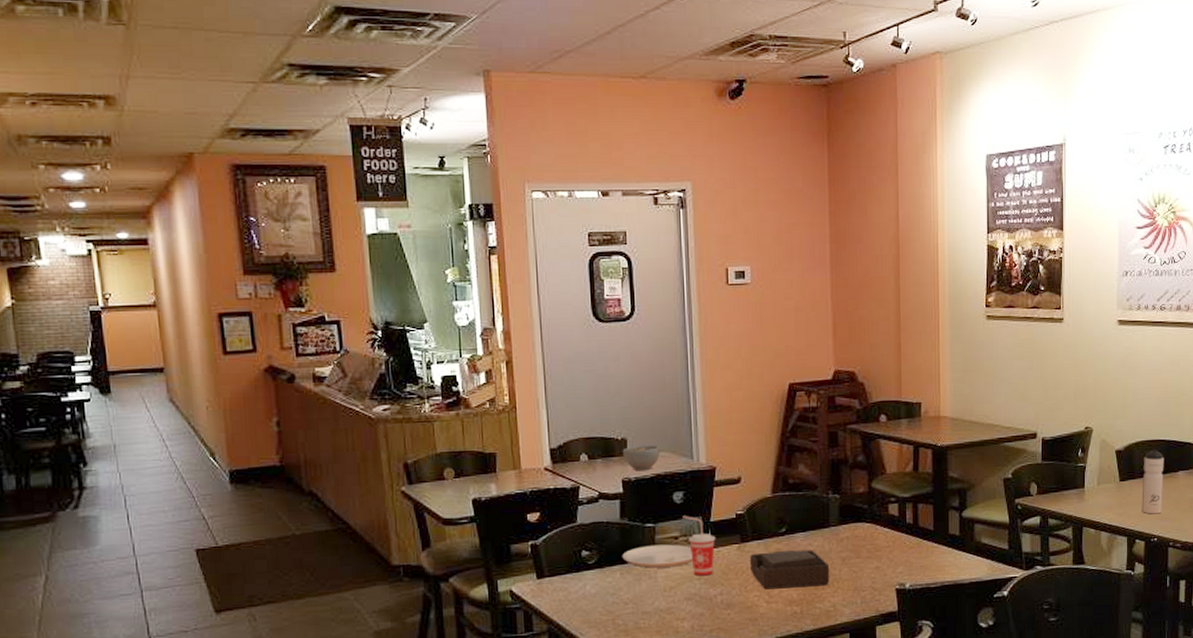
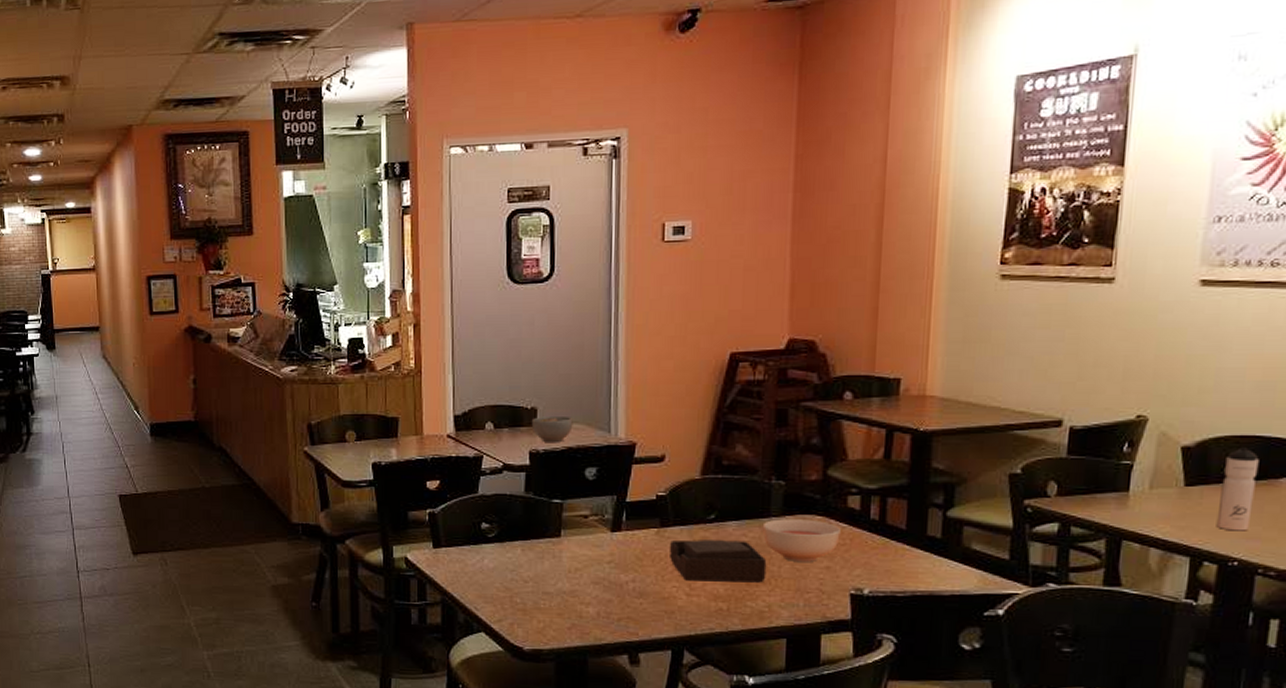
plate: present [622,544,694,568] -> none [525,522,604,548]
beverage cup: present [683,516,716,576] -> none [595,494,631,560]
bowl: none [824,526,885,565] -> present [762,519,841,562]

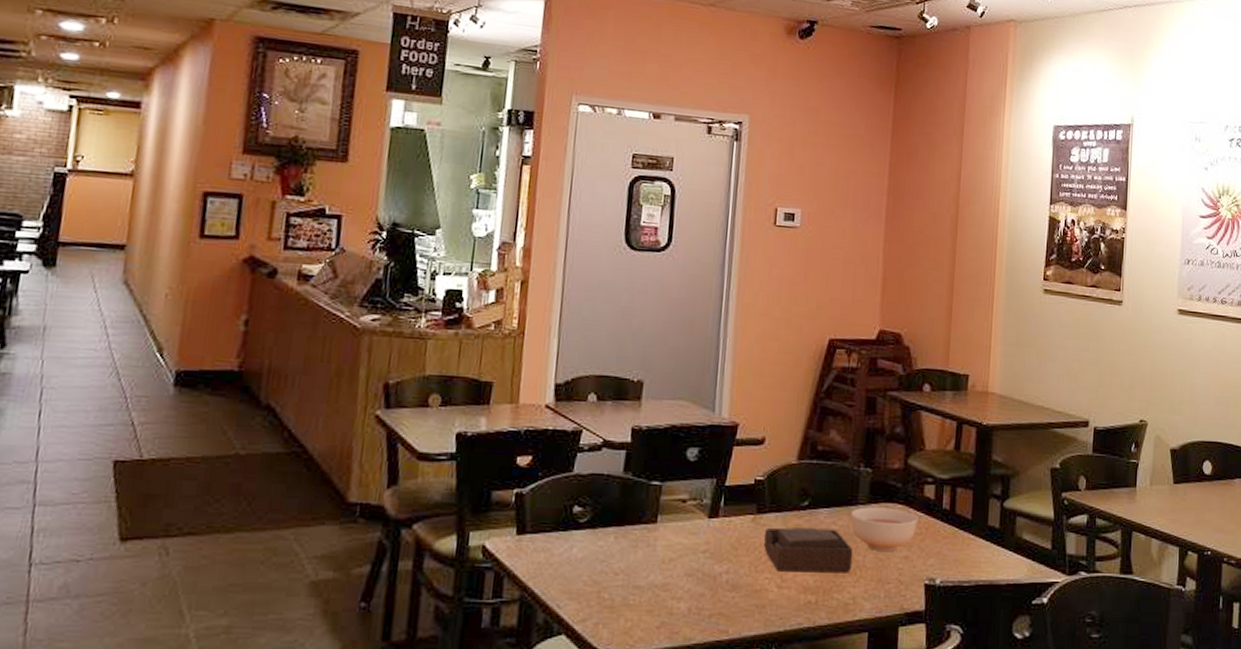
soup bowl: present [531,417,573,442] -> none [636,391,679,419]
water bottle: present [1216,447,1259,531] -> none [1195,451,1221,524]

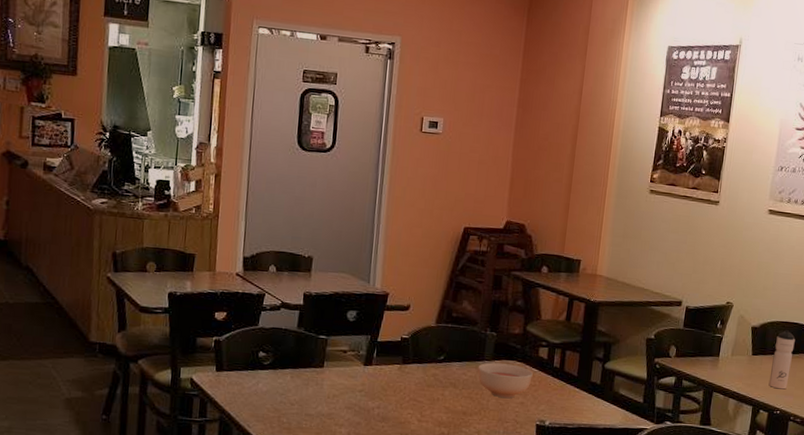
napkin holder: present [763,527,853,573] -> none [407,375,479,413]
water bottle: none [1195,451,1221,524] -> present [768,330,795,390]

